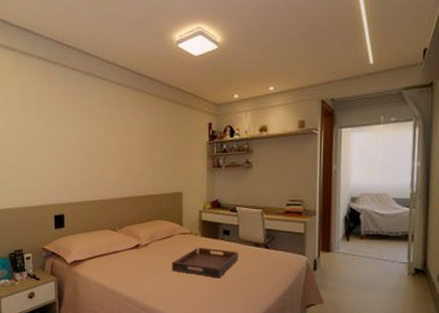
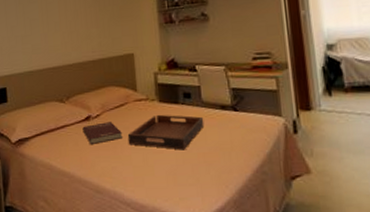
book: none [132,251,167,269] -> present [82,122,122,144]

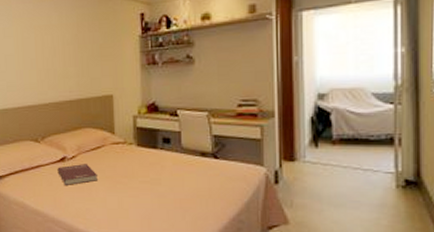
serving tray: present [127,114,204,150] -> none [103,158,183,195]

